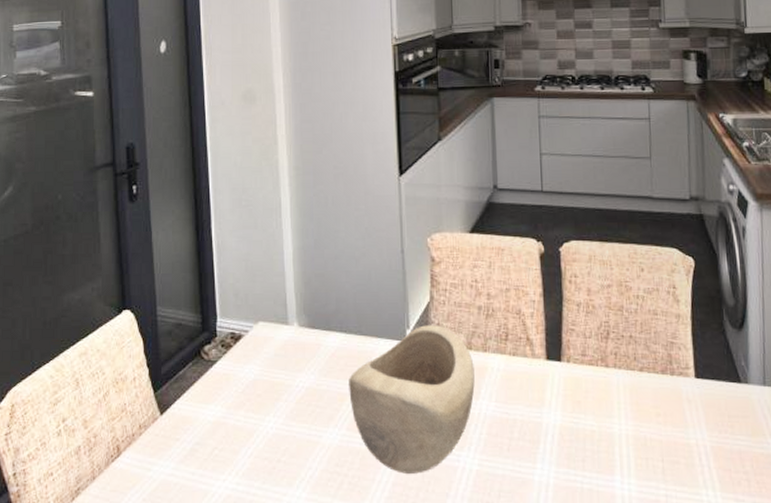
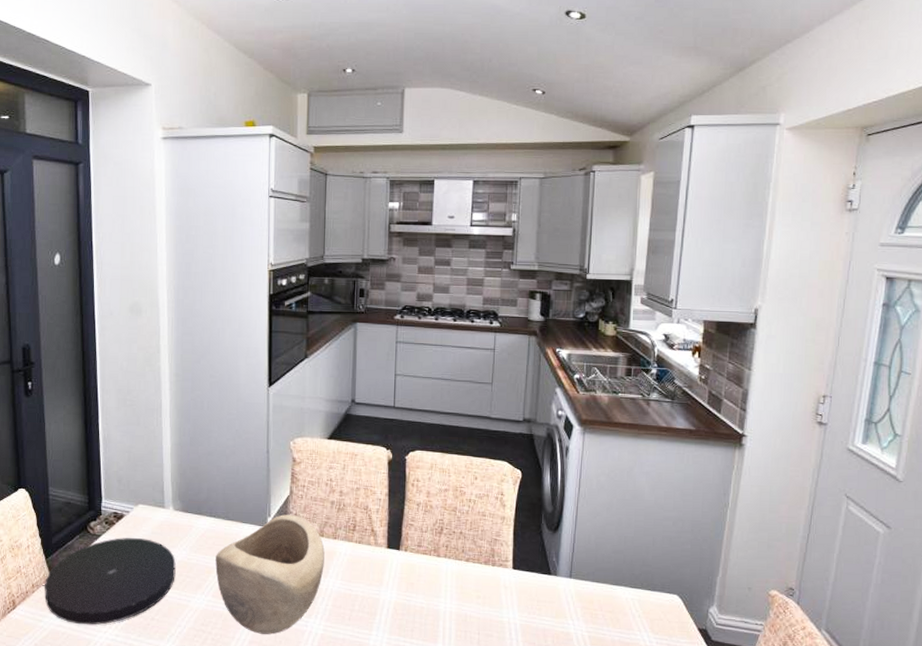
plate: none [153,363,303,472] -> present [44,538,176,625]

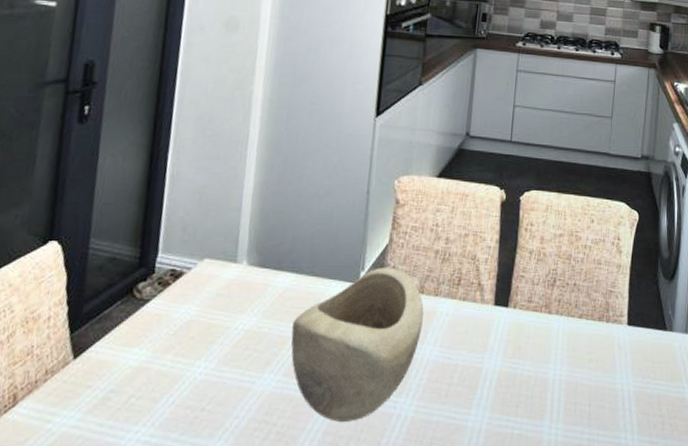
plate: present [44,538,176,625] -> none [60,302,243,424]

